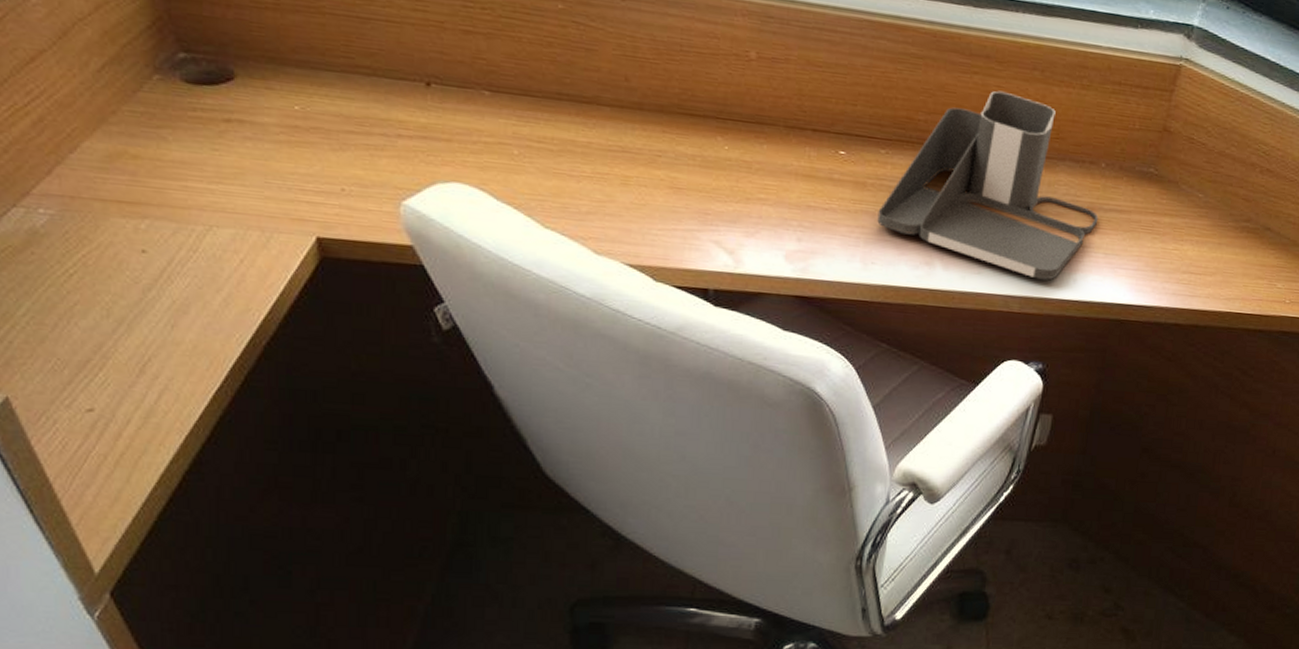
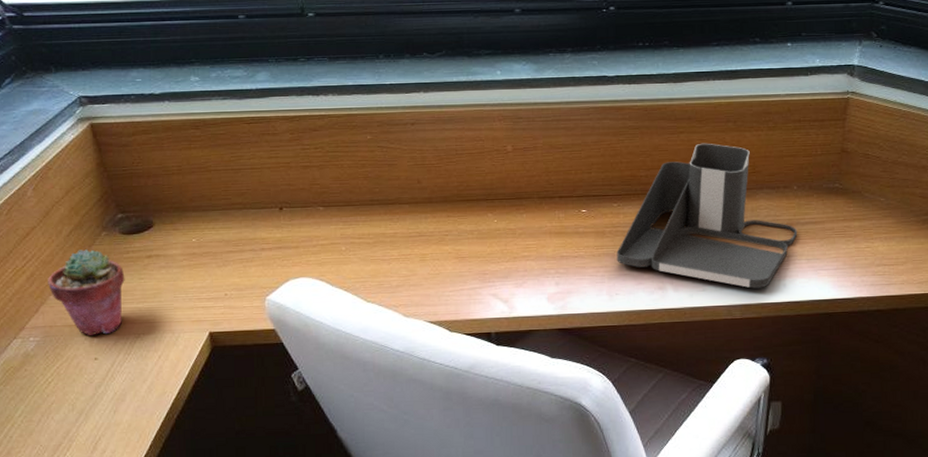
potted succulent: none [67,94,190,219] -> present [48,249,125,336]

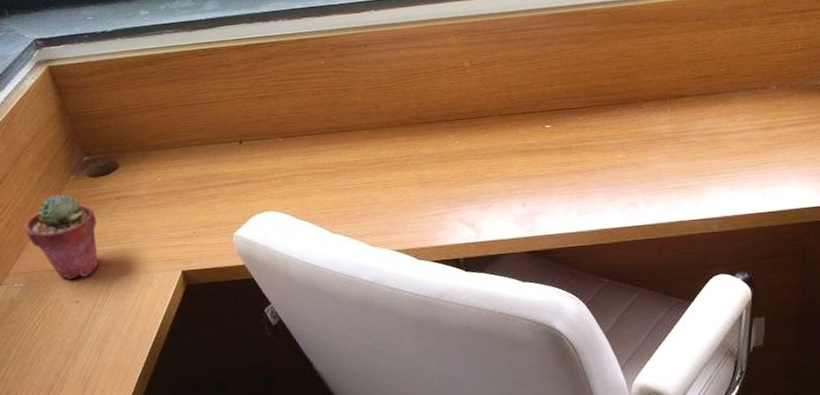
desk organizer: present [616,143,798,289] -> none [584,45,778,200]

